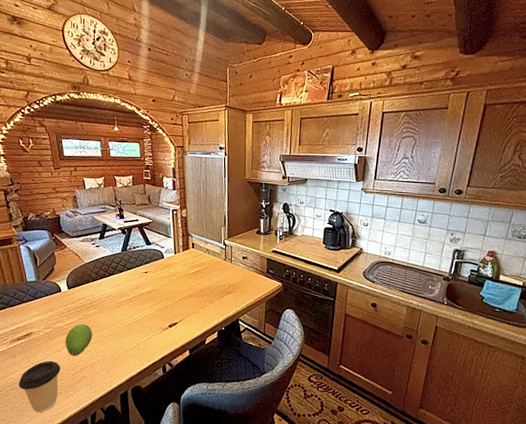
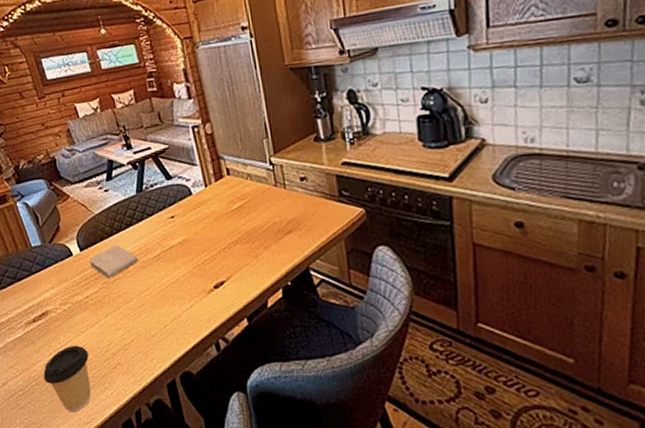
fruit: present [65,324,93,356] -> none [87,294,120,336]
washcloth: none [73,287,115,312] -> present [88,245,139,278]

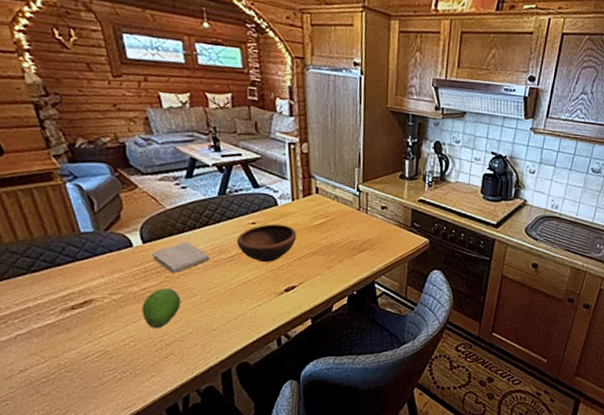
coffee cup: present [43,345,91,412] -> none [77,334,137,399]
fruit: none [87,294,120,336] -> present [142,288,181,328]
bowl: none [159,215,217,259] -> present [236,224,297,263]

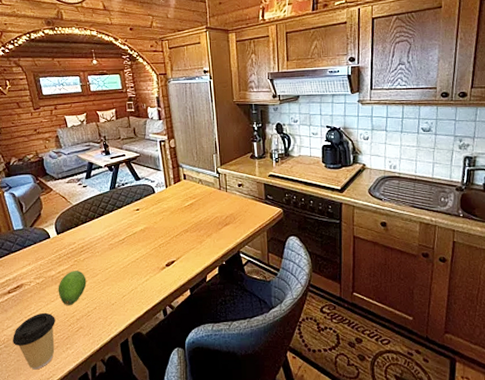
coffee cup: none [77,334,137,399] -> present [13,312,55,370]
washcloth: present [151,242,210,273] -> none [63,230,107,257]
bowl: present [236,224,297,263] -> none [125,209,172,243]

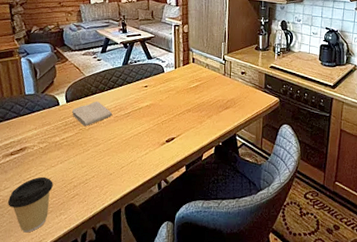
fruit: present [58,270,87,305] -> none [59,138,89,172]
washcloth: none [63,230,107,257] -> present [71,101,113,126]

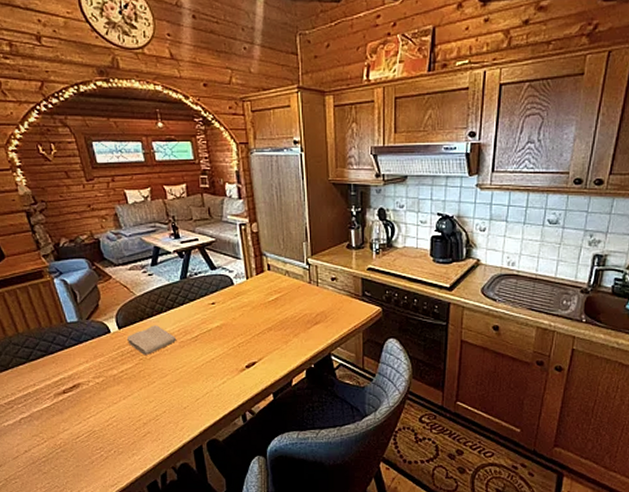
coffee cup: present [8,176,53,233] -> none [70,415,119,476]

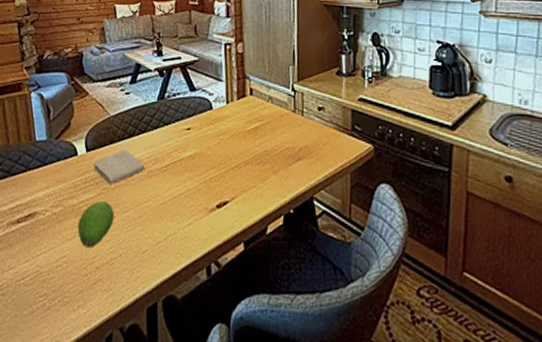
fruit: none [121,370,154,408] -> present [77,201,115,247]

